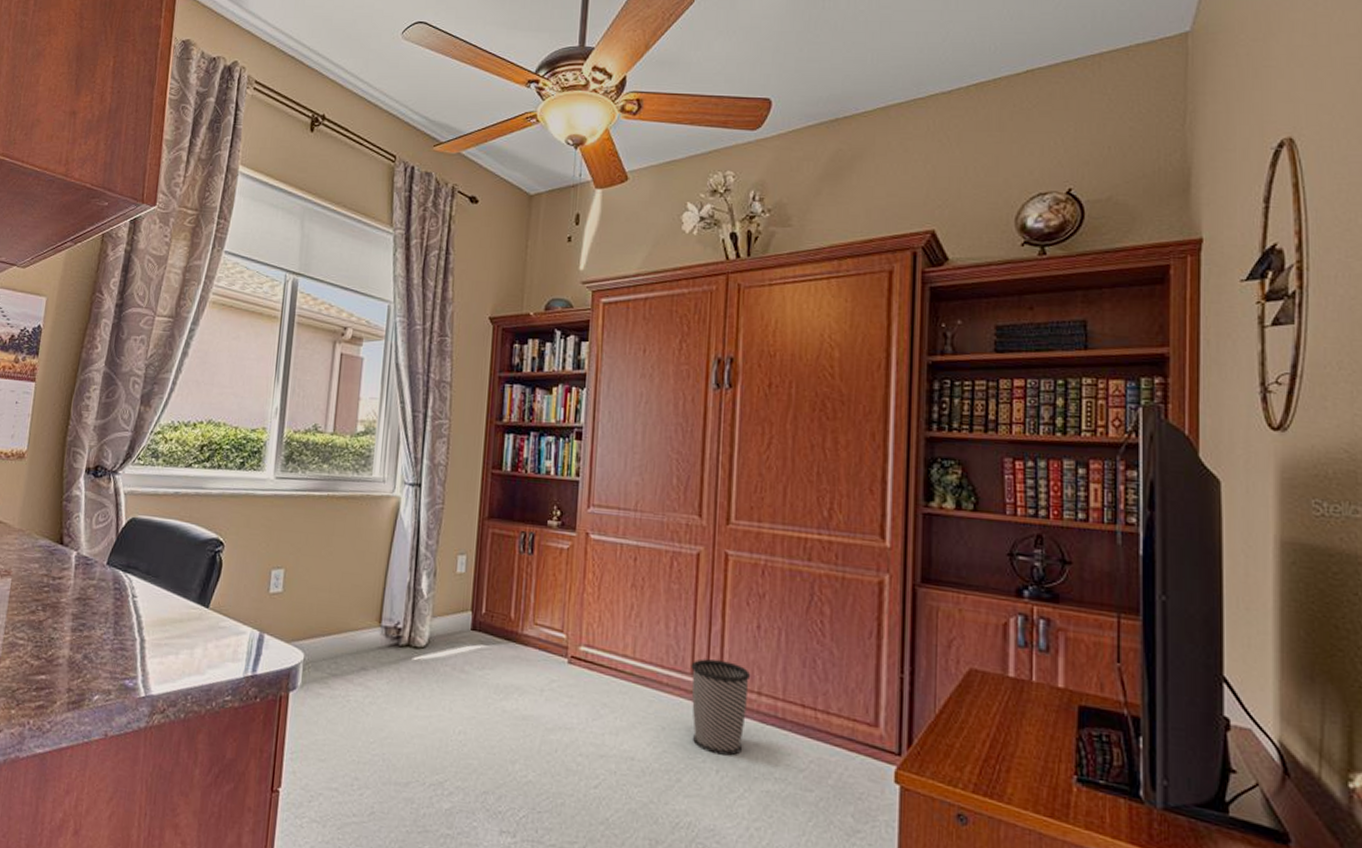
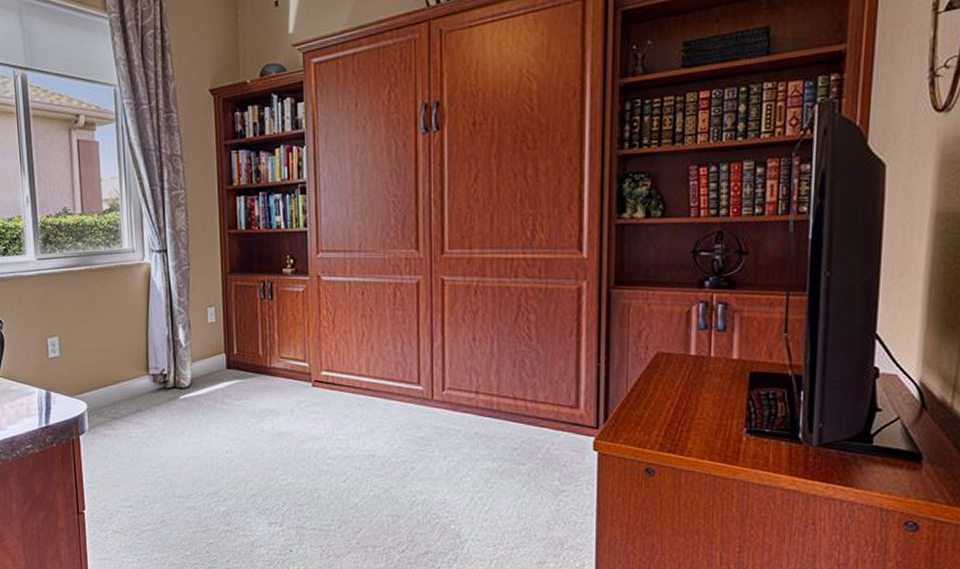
wastebasket: present [691,658,751,756] -> none [417,370,469,445]

